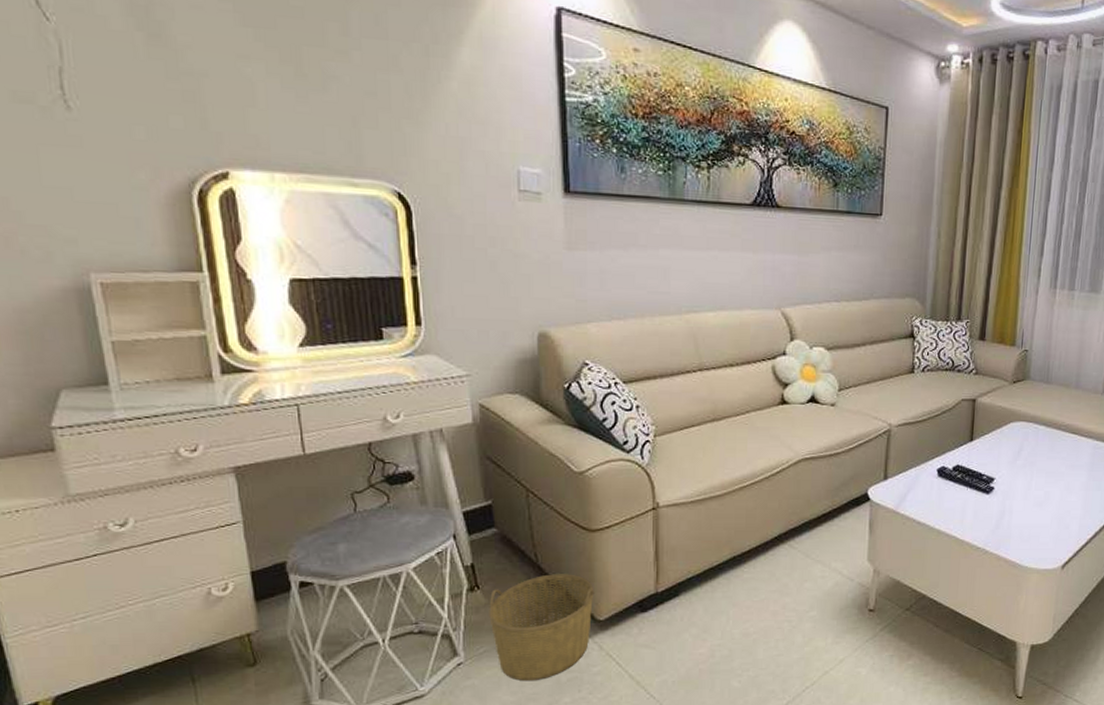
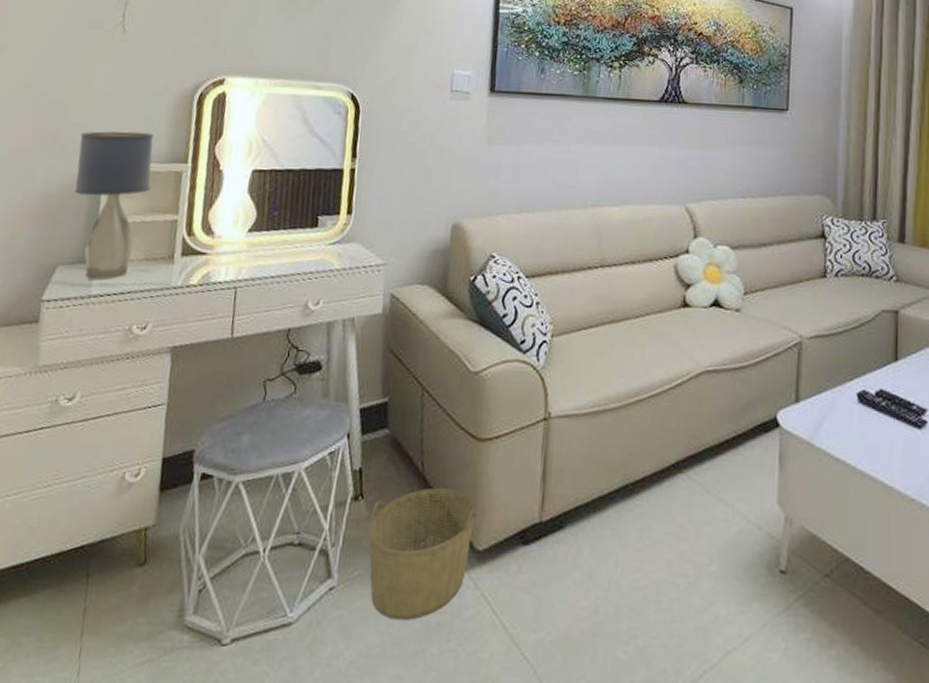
table lamp: none [44,234,162,404] -> present [74,130,154,281]

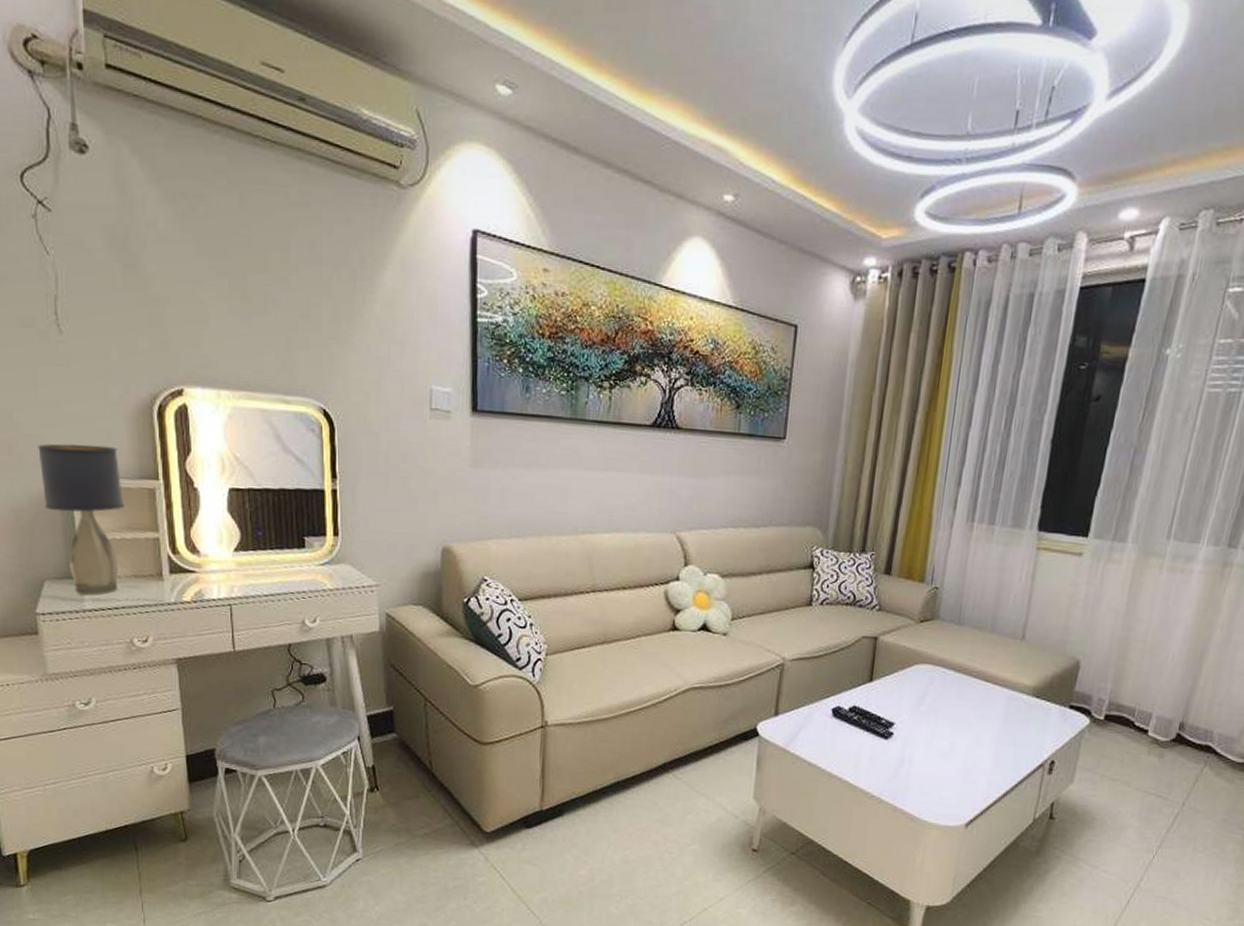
basket: present [368,487,477,620] -> none [386,782,483,884]

